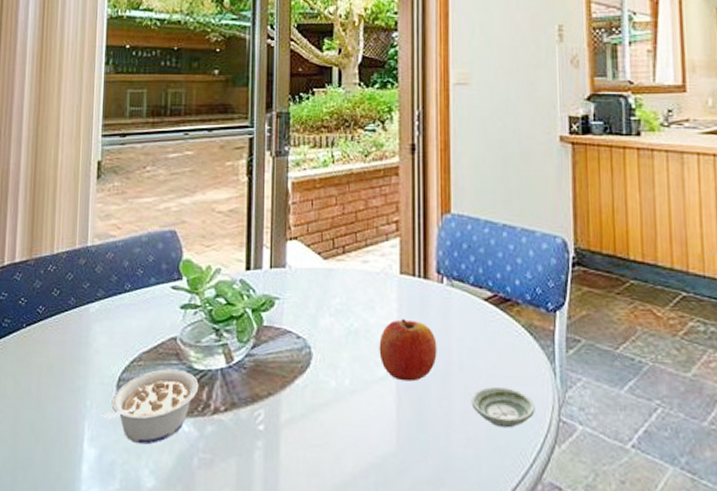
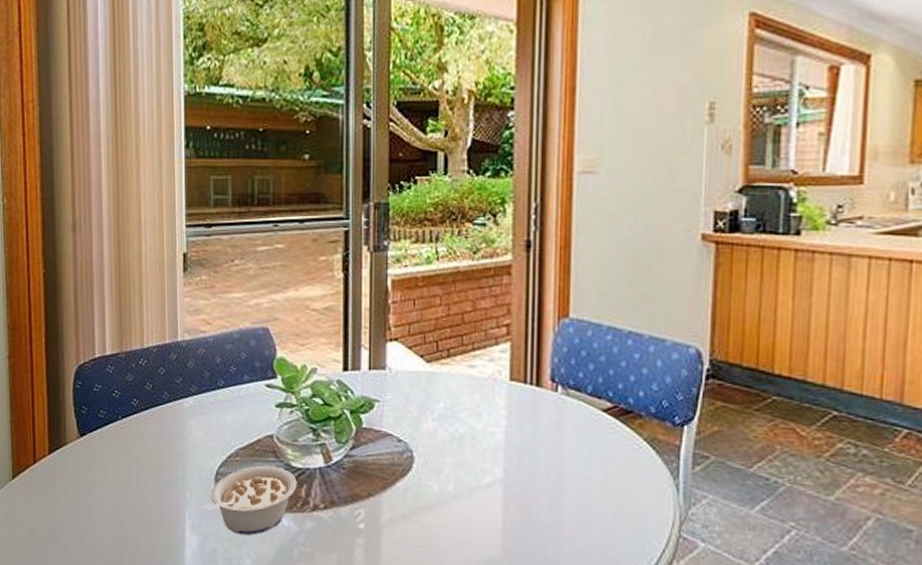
fruit: present [379,319,437,382] -> none [485,427,548,490]
saucer: present [471,386,535,428] -> none [583,499,653,541]

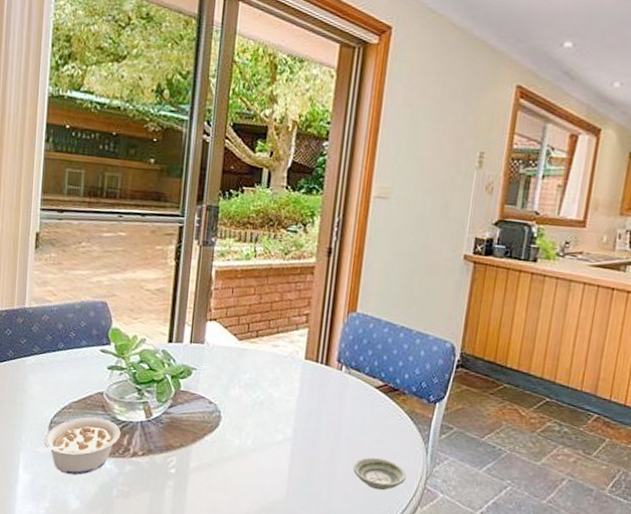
saucer: none [583,499,653,541] -> present [353,457,406,491]

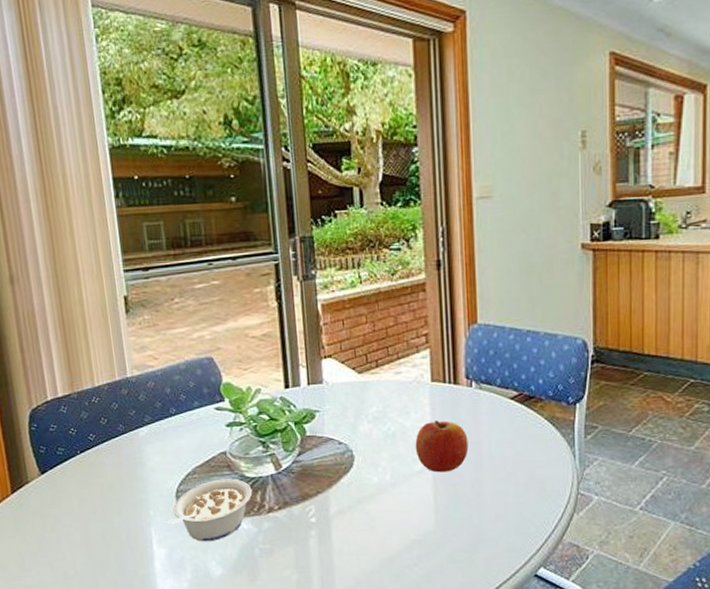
fruit: none [279,396,330,447] -> present [415,421,469,473]
saucer: present [353,457,406,491] -> none [500,470,557,503]

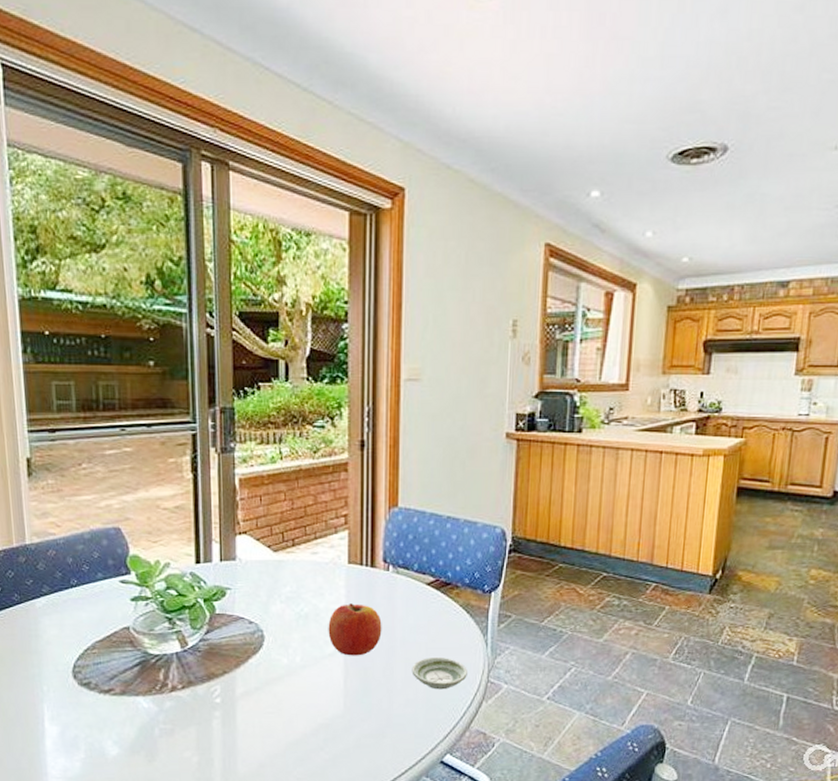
legume: present [165,479,253,542] -> none [59,655,155,720]
saucer: none [500,470,557,503] -> present [411,656,467,690]

